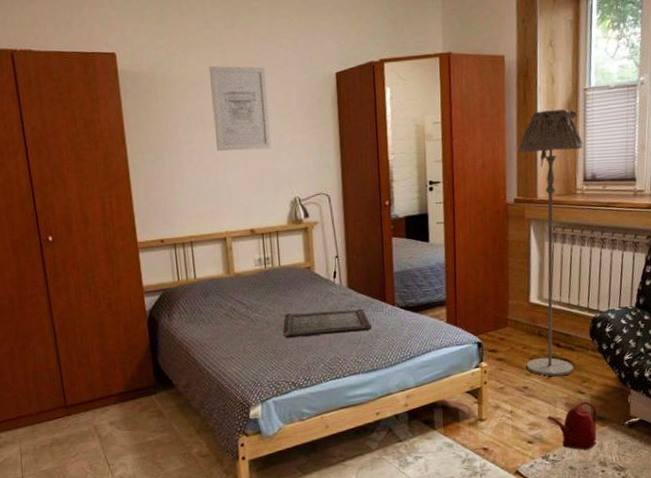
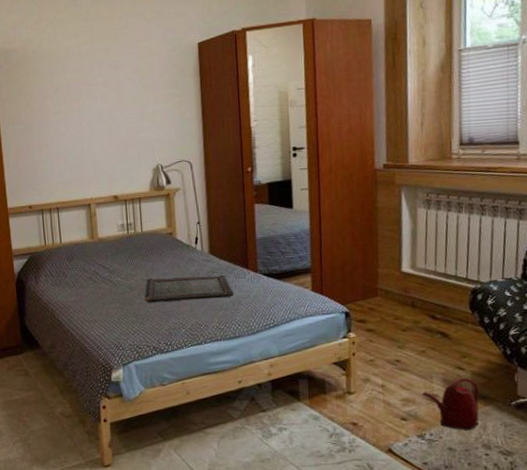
wall art: present [208,65,272,151] -> none [76,40,135,121]
floor lamp: present [518,109,583,377] -> none [387,71,459,351]

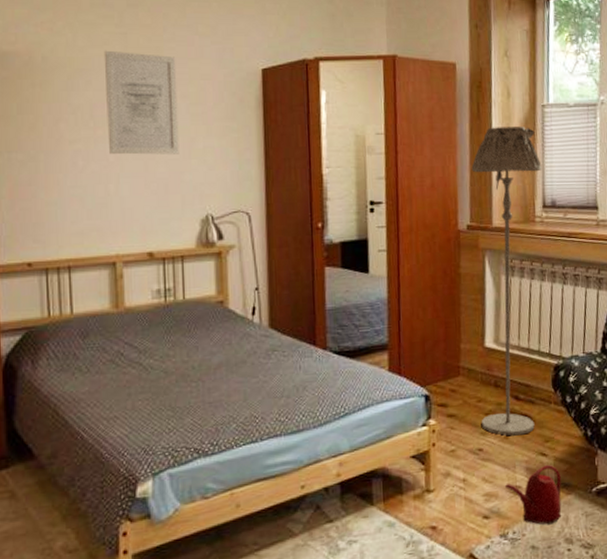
wall art: none [76,40,135,121] -> present [103,50,179,155]
serving tray: present [144,275,234,303] -> none [185,354,298,392]
floor lamp: none [387,71,459,351] -> present [471,127,542,436]

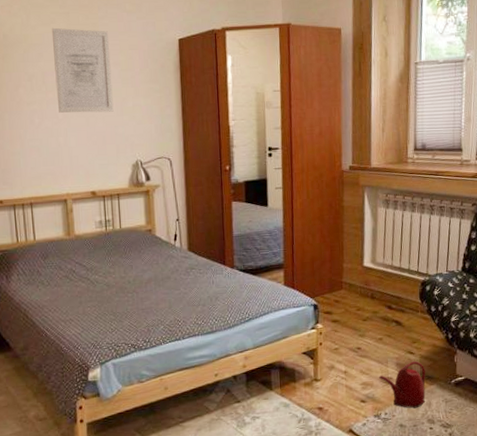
floor lamp: present [471,127,542,436] -> none [353,82,414,338]

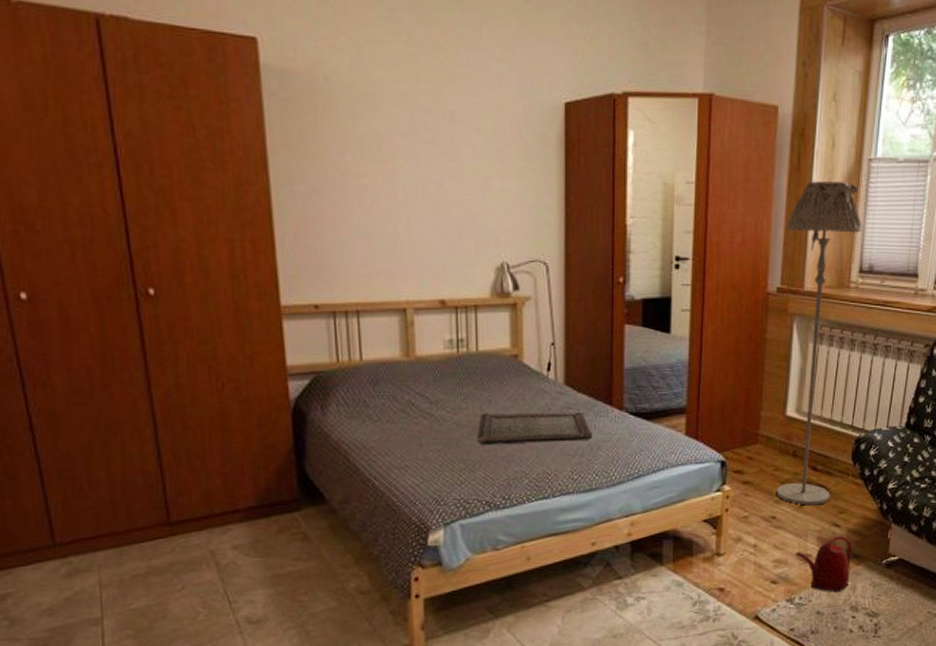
wall art: present [51,27,114,113] -> none [391,72,474,195]
serving tray: none [123,271,212,301] -> present [477,412,593,446]
floor lamp: none [353,82,414,338] -> present [776,181,862,506]

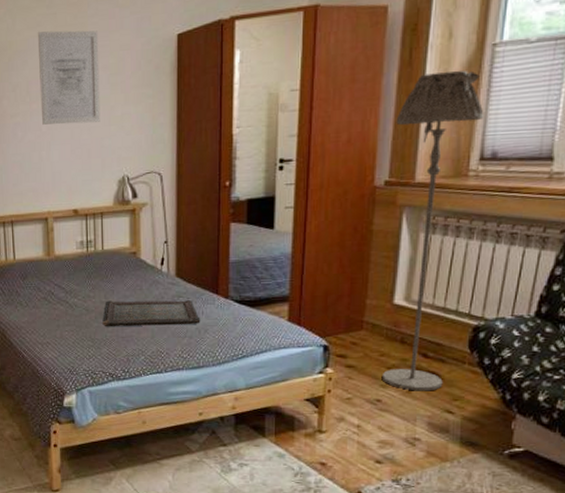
wall art: none [391,72,474,195] -> present [37,30,100,125]
watering can: present [794,535,852,593] -> none [401,422,468,478]

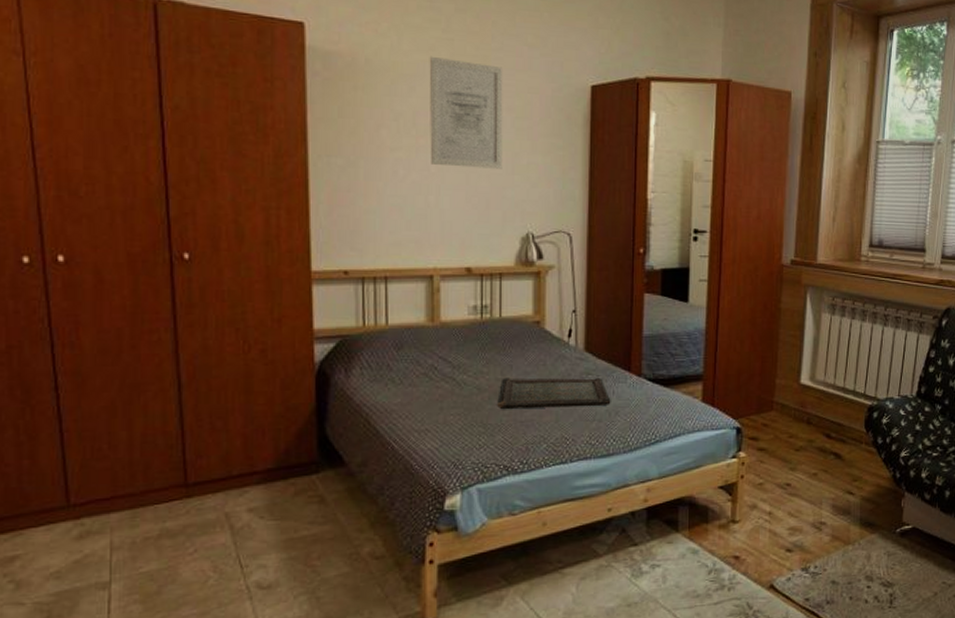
floor lamp: present [381,71,484,391] -> none [791,161,872,473]

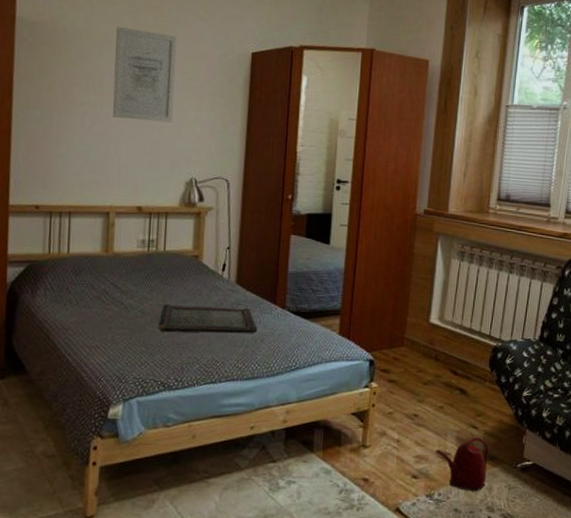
watering can: none [809,503,866,562] -> present [435,436,489,492]

